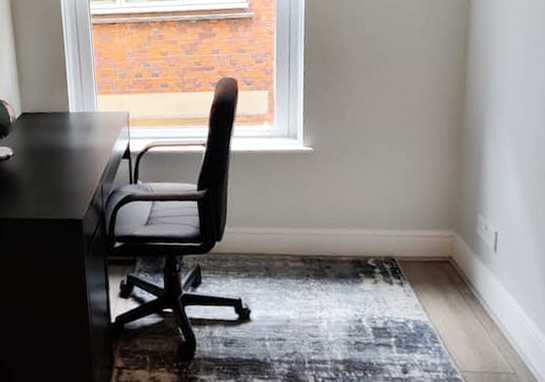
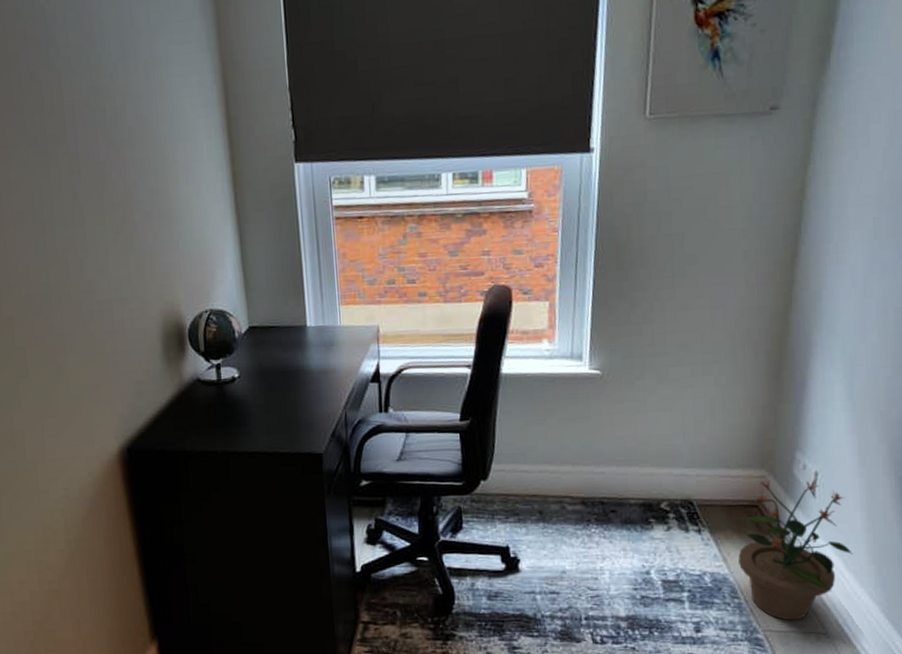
potted plant: none [435,238,532,363] -> present [737,479,853,621]

